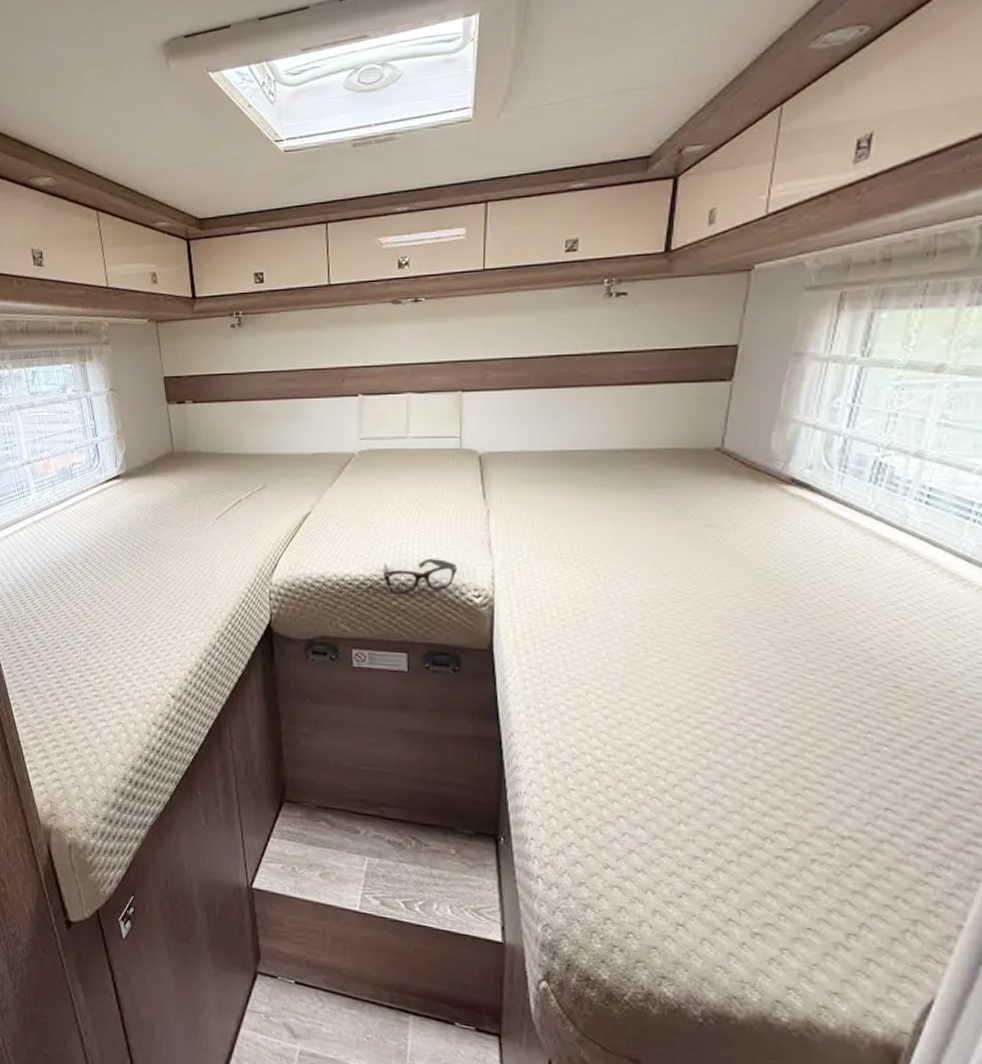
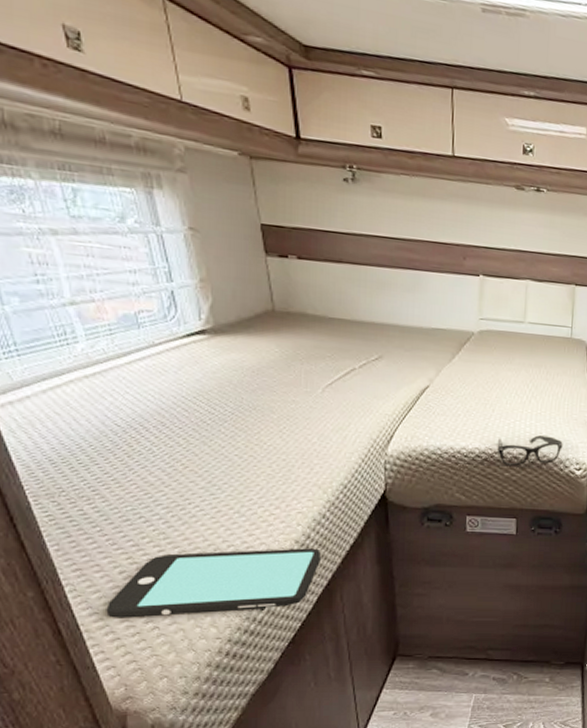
tablet: none [40,678,212,738] -> present [106,548,322,618]

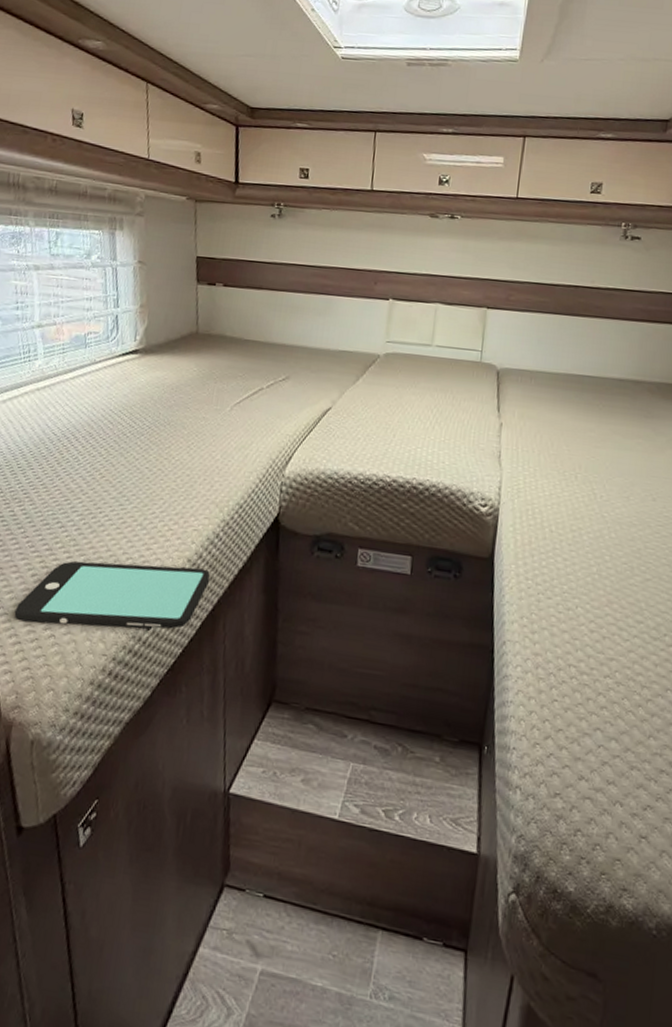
sunglasses: present [497,435,563,466] -> none [395,464,468,497]

